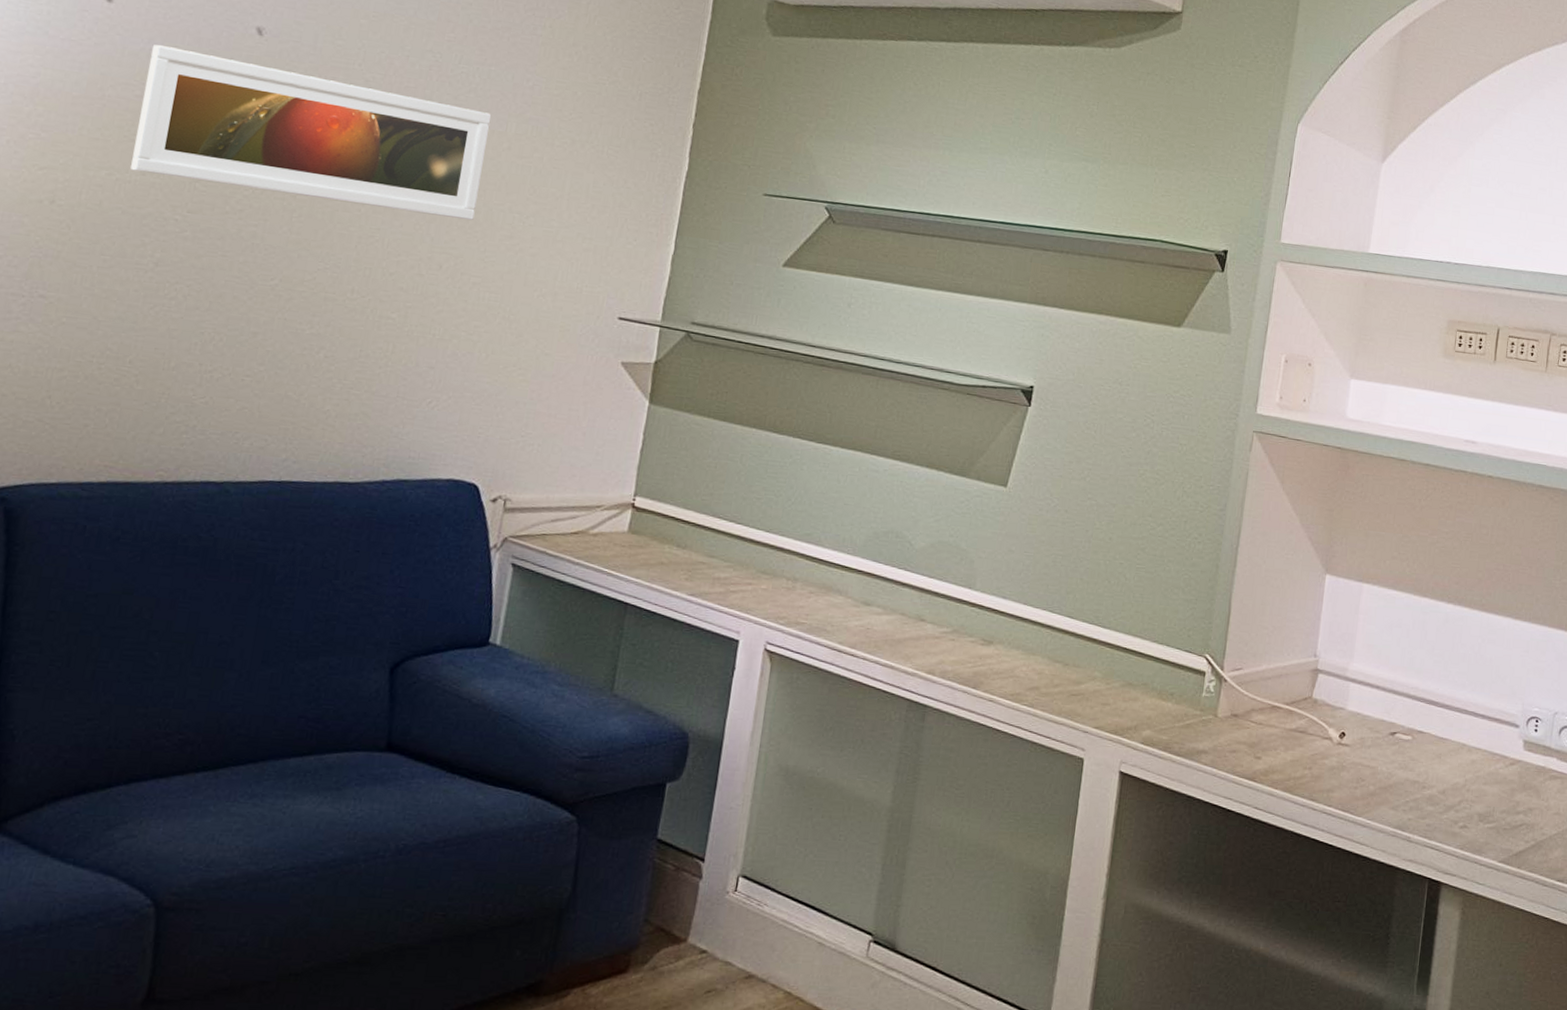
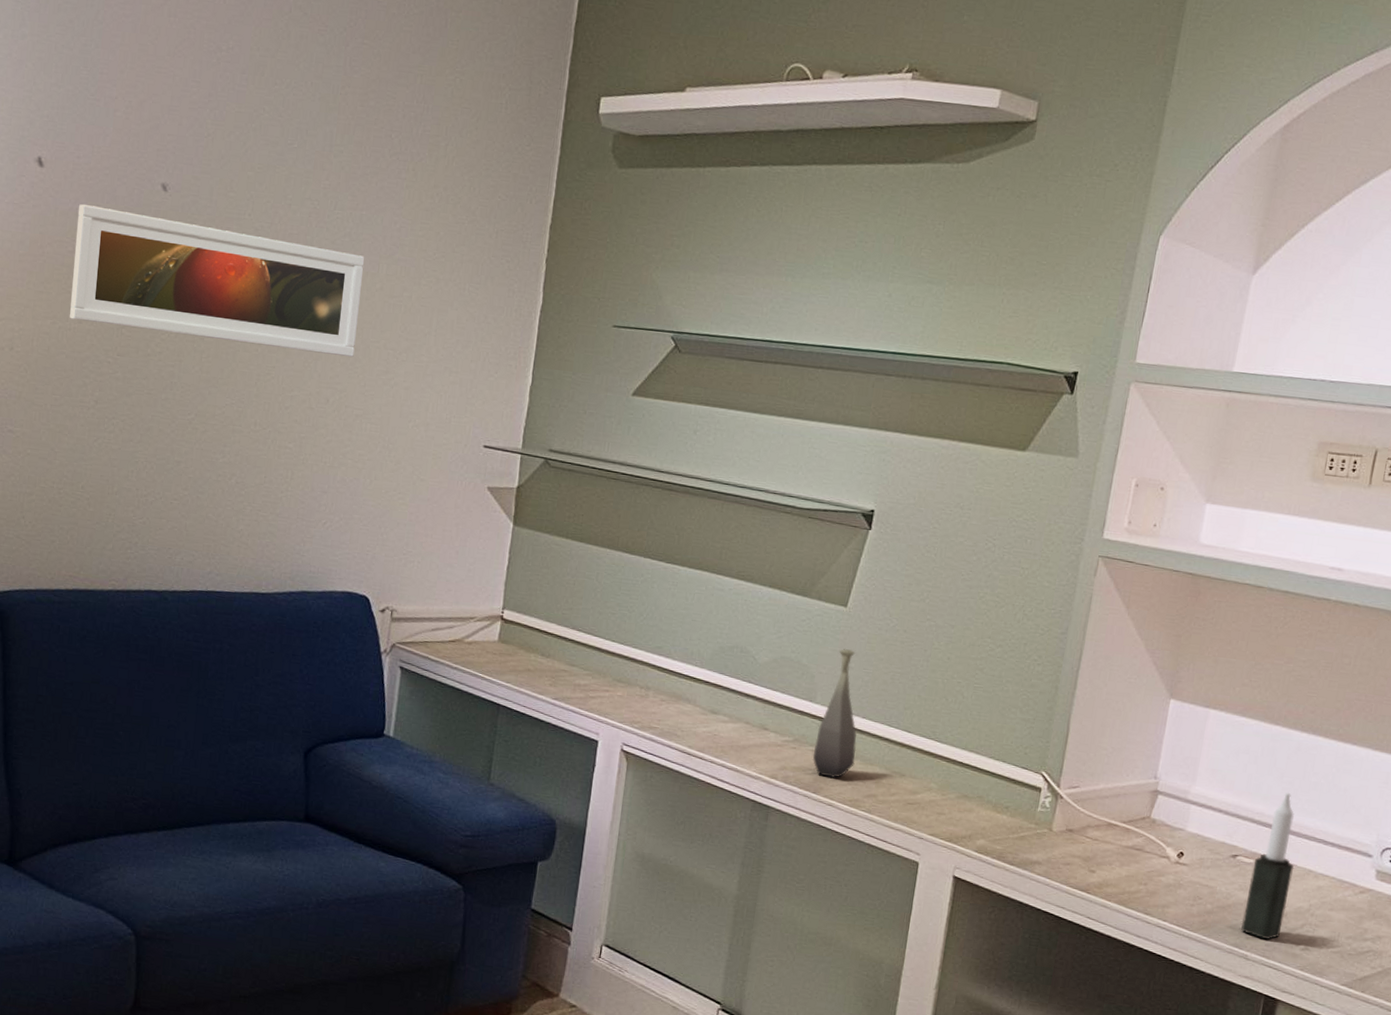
bottle: none [971,530,1018,672] -> present [812,648,857,779]
candle: none [1403,665,1449,820] -> present [1241,792,1294,940]

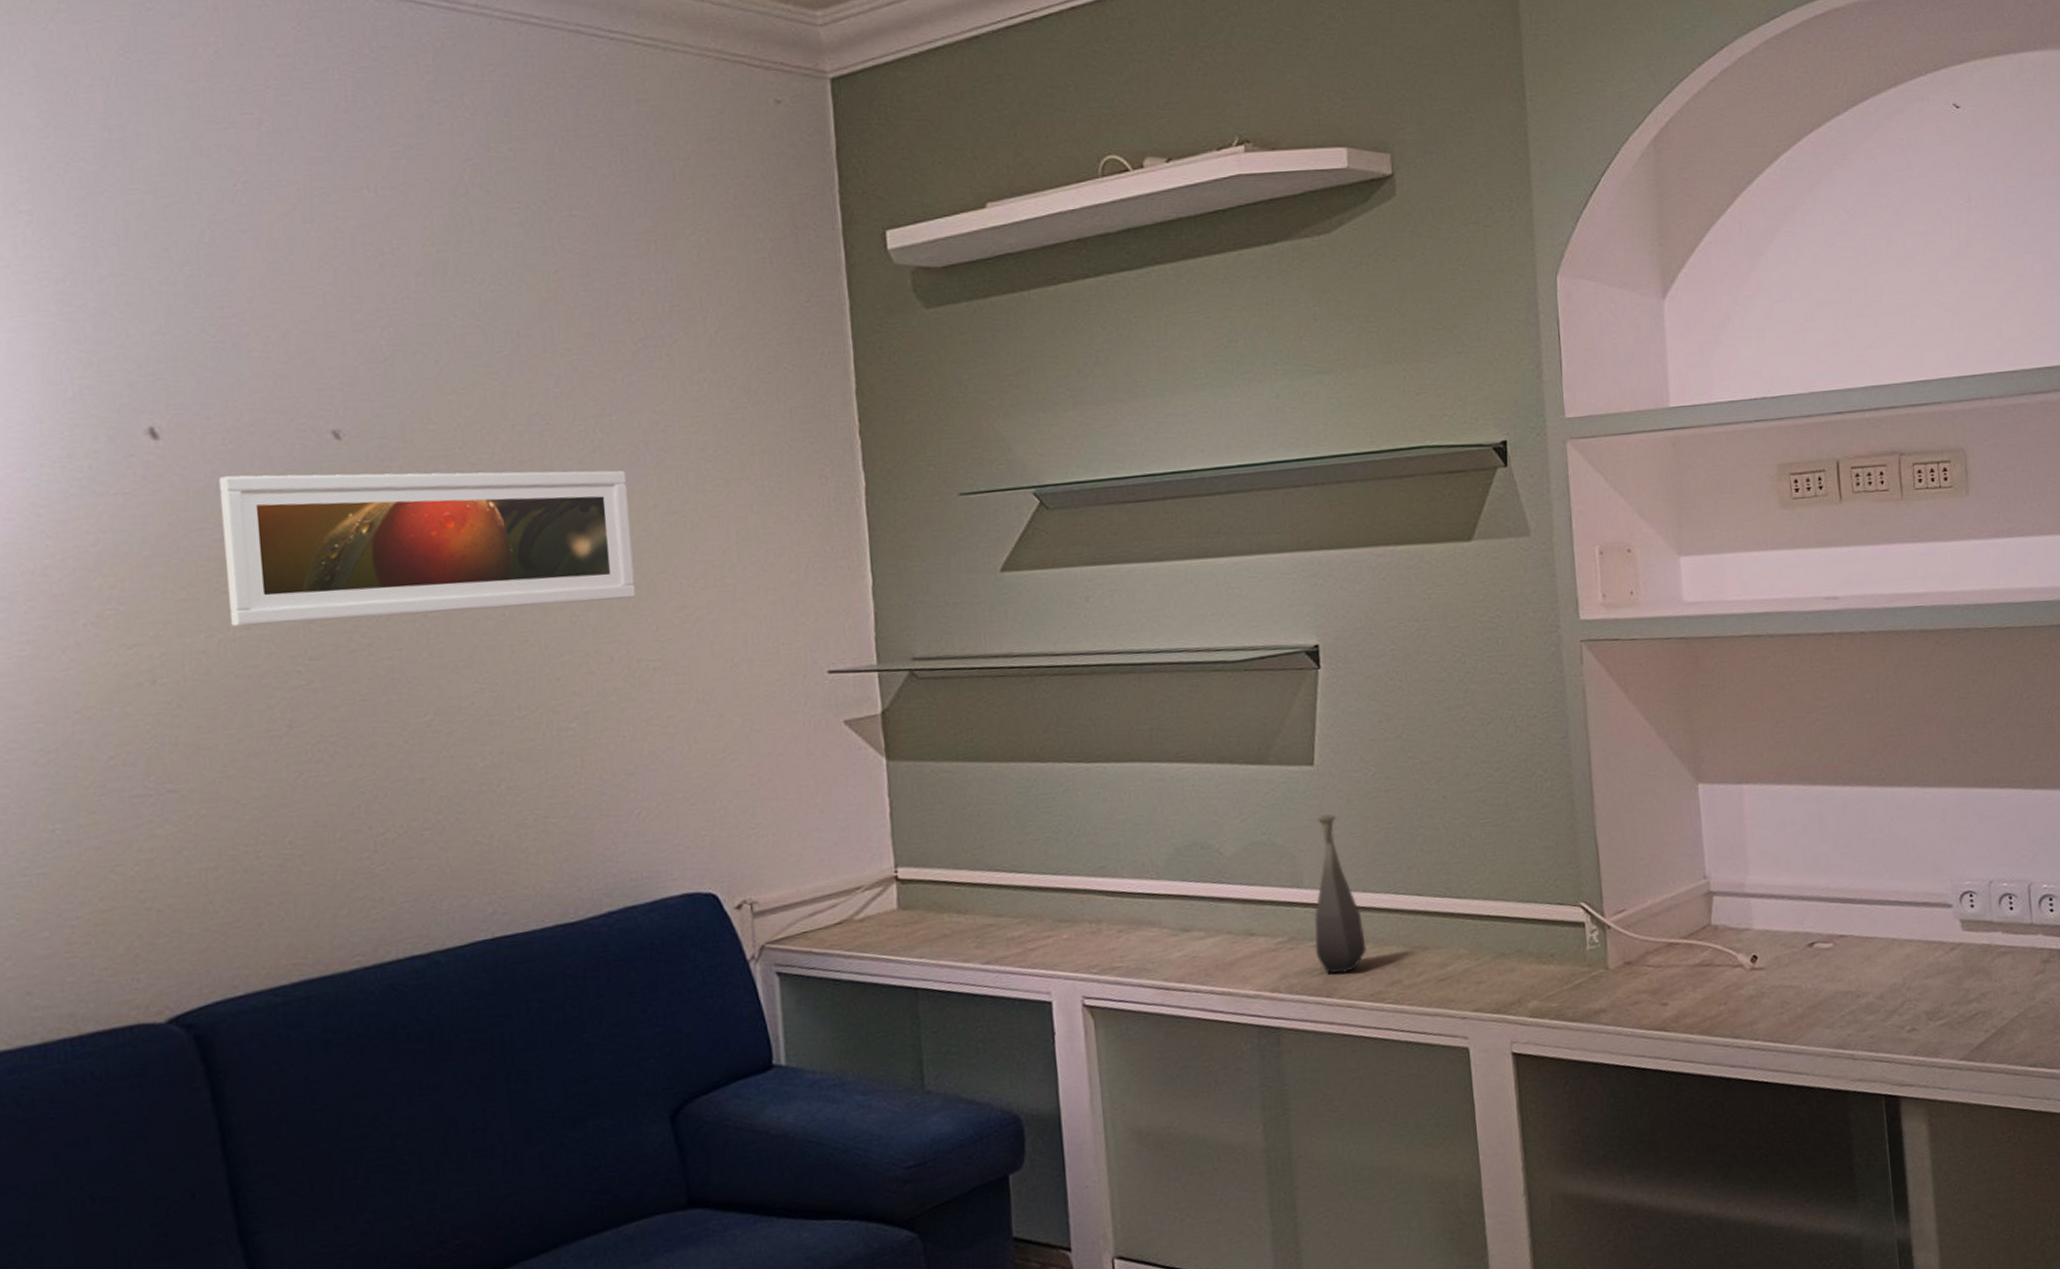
candle: present [1241,792,1294,940] -> none [1833,857,1882,1032]

